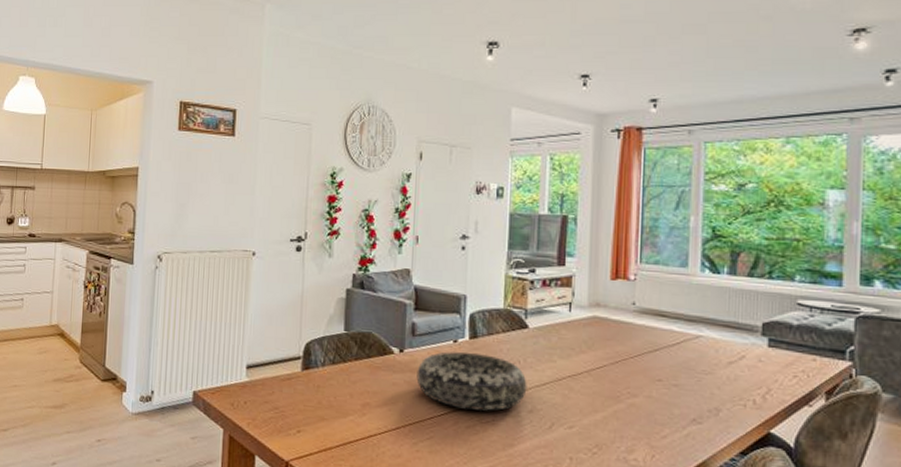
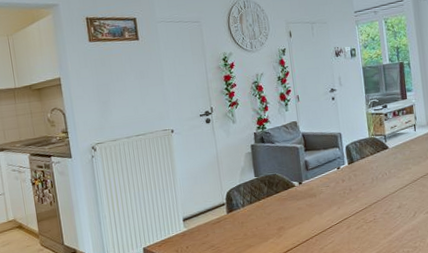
decorative bowl: present [416,352,527,411] -> none [314,173,394,216]

